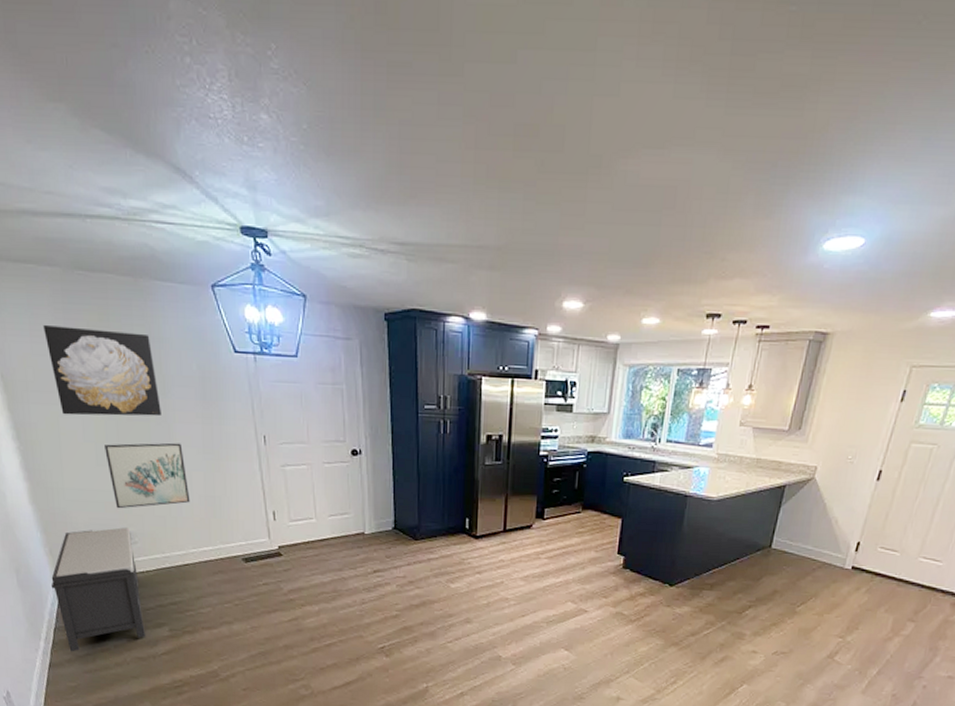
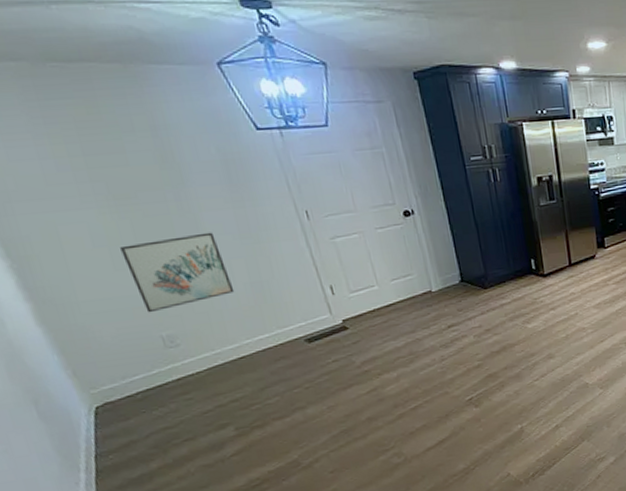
wall art: present [43,324,161,417] -> none [17,122,183,222]
bench: present [50,527,145,652] -> none [80,331,208,477]

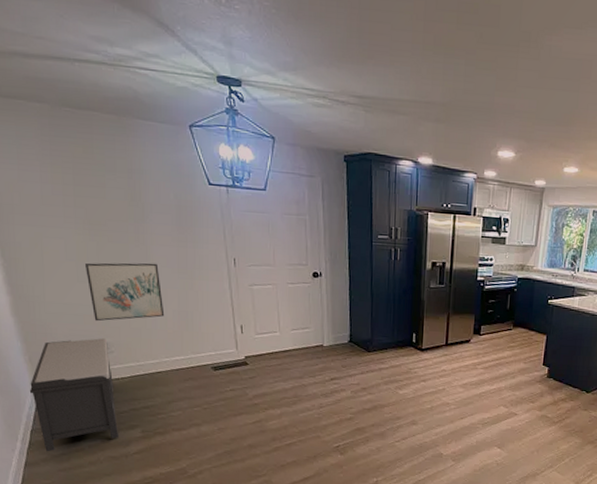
bench: none [80,331,208,477] -> present [29,338,118,452]

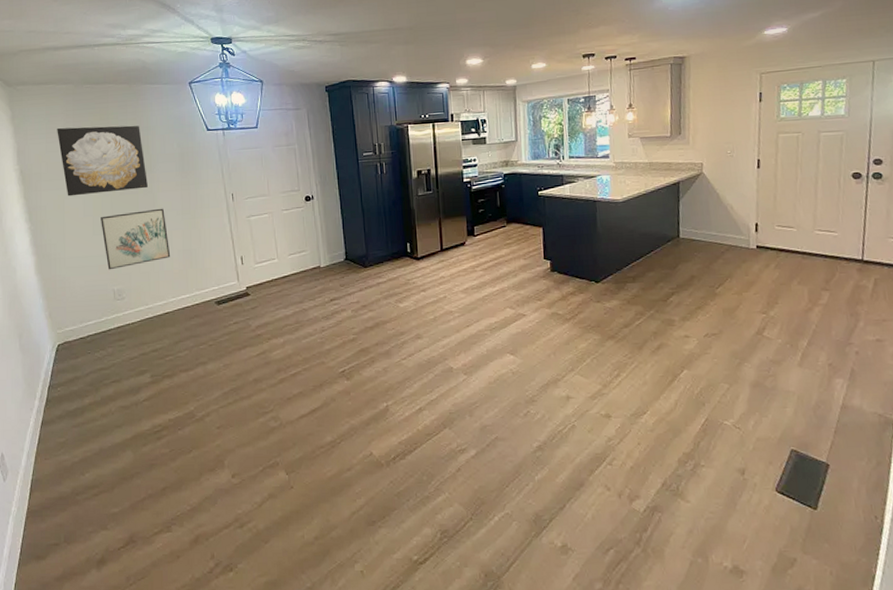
bench: present [29,338,118,452] -> none [48,286,129,408]
wall art: none [30,154,139,239] -> present [57,125,148,197]

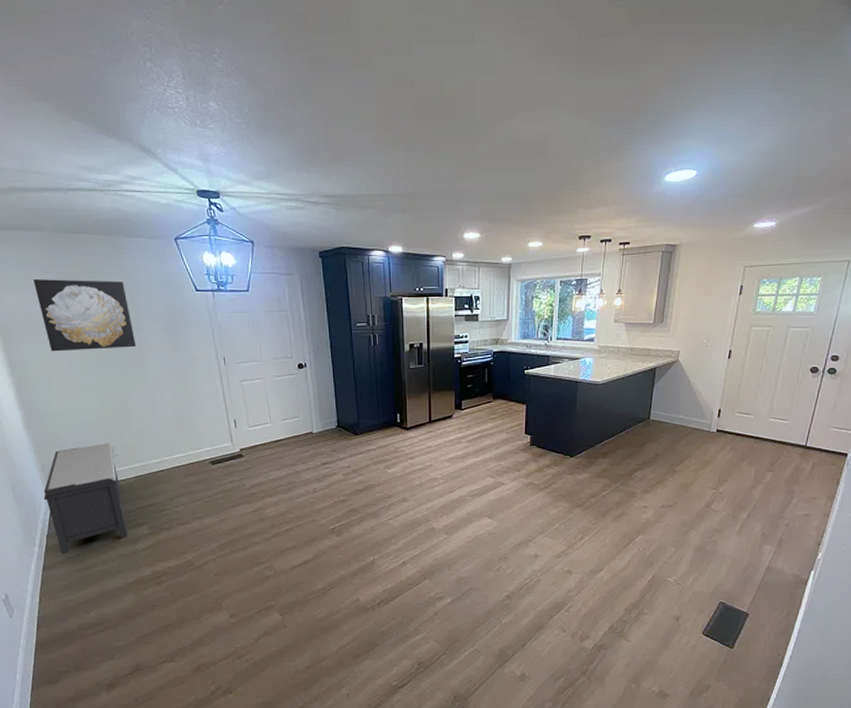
bench: none [48,286,129,408] -> present [43,443,127,555]
wall art: present [101,208,171,270] -> none [88,368,163,428]

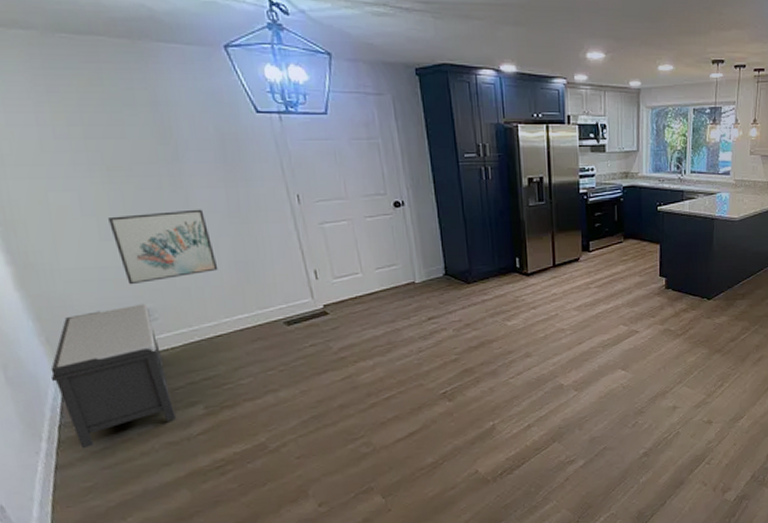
wall art: present [33,278,136,352] -> none [19,92,176,189]
wall art: none [88,368,163,428] -> present [108,209,219,285]

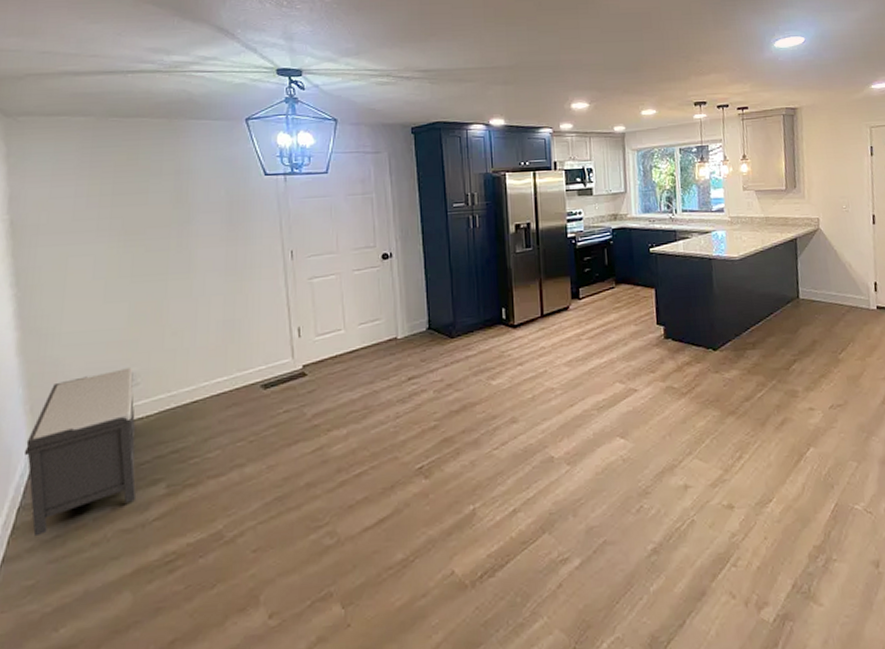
wall art: present [108,209,219,285] -> none [115,268,207,348]

